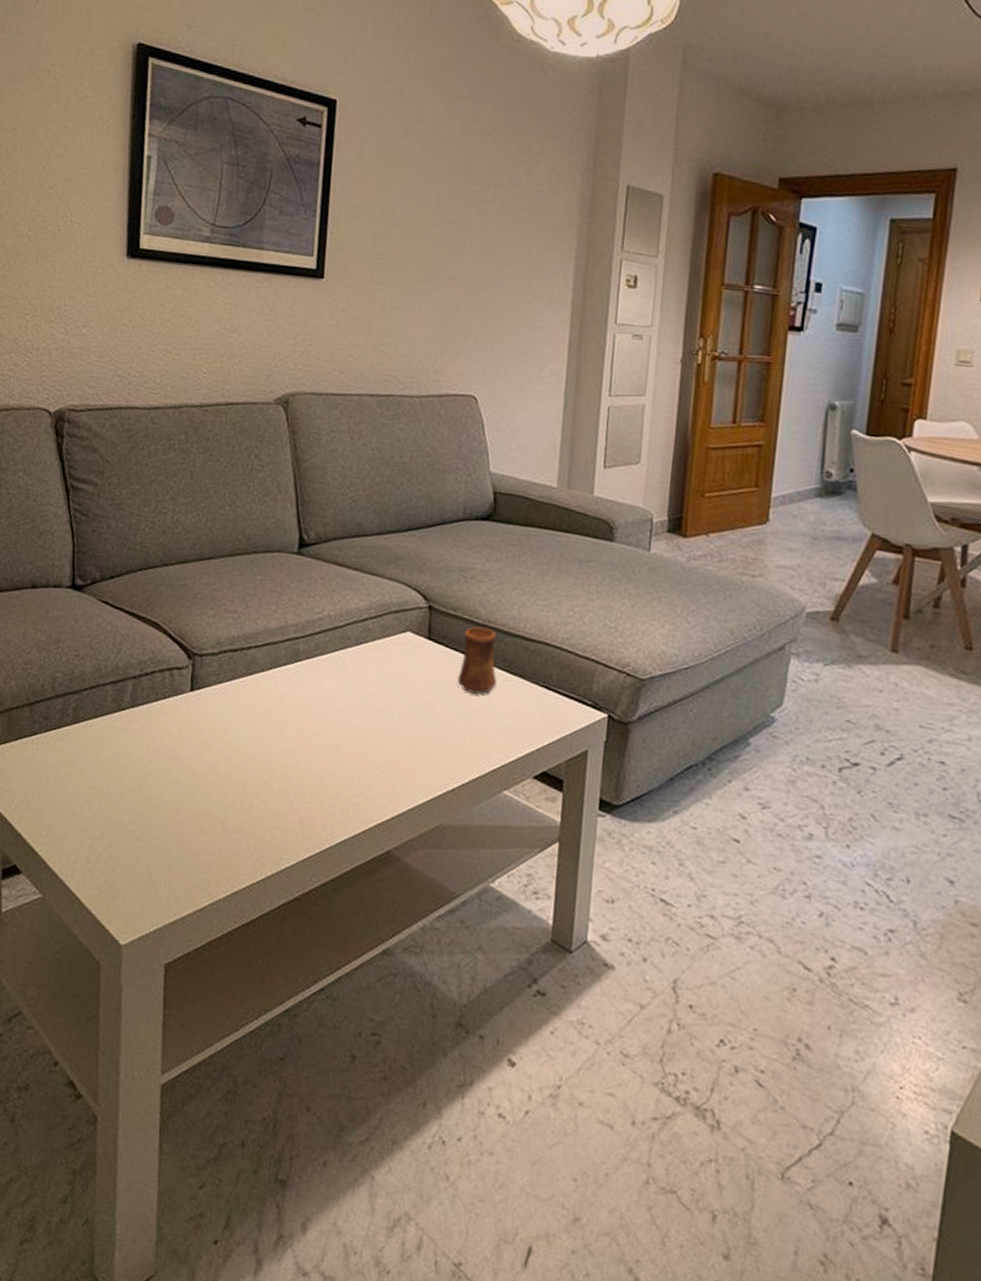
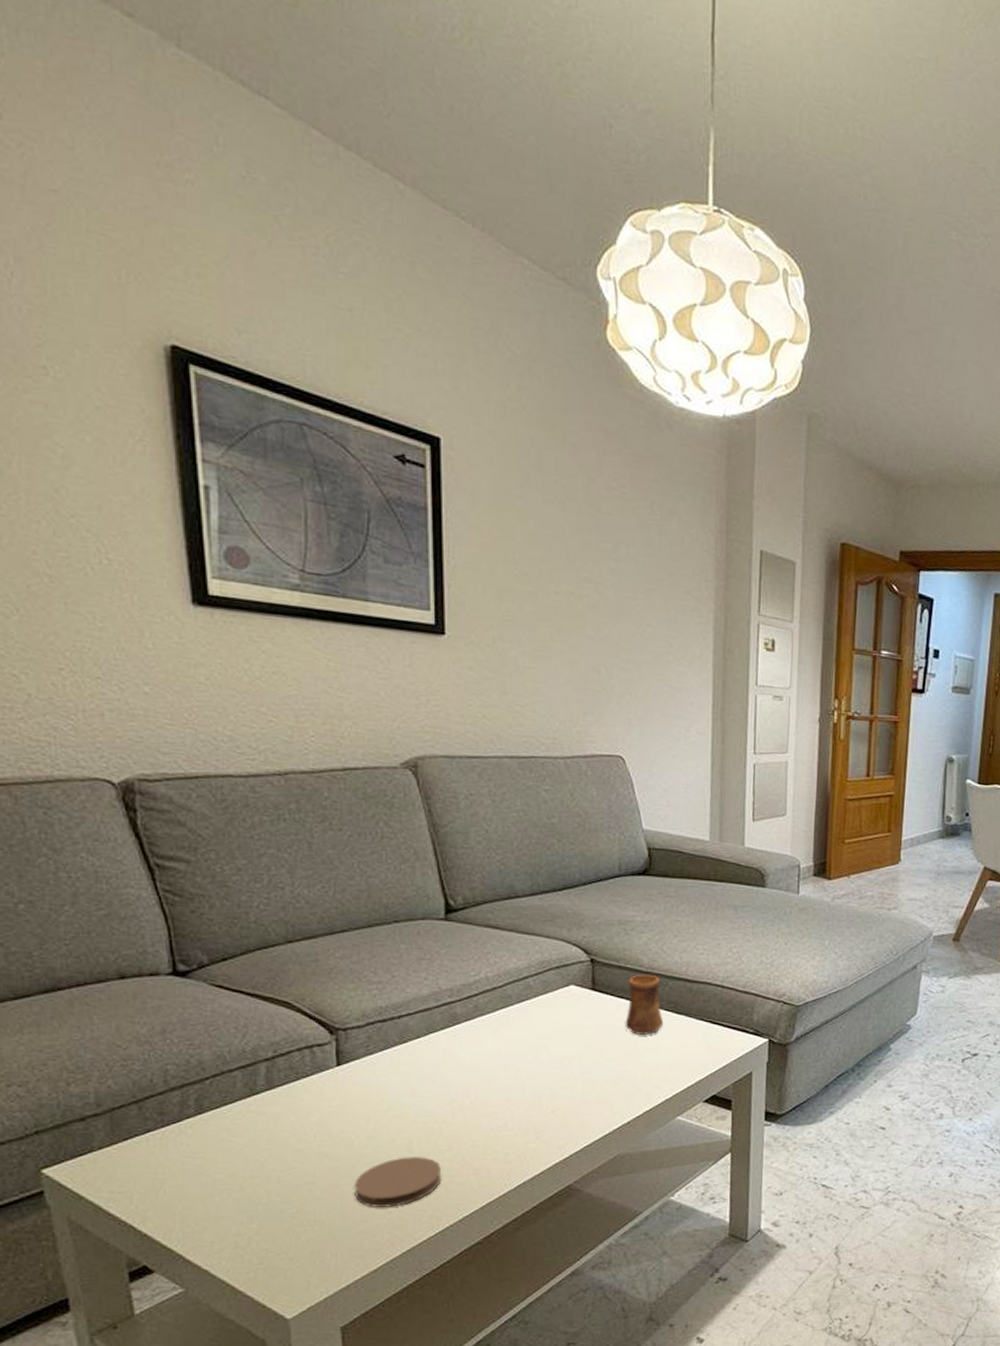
coaster: none [191,793,270,845] -> present [353,1157,442,1207]

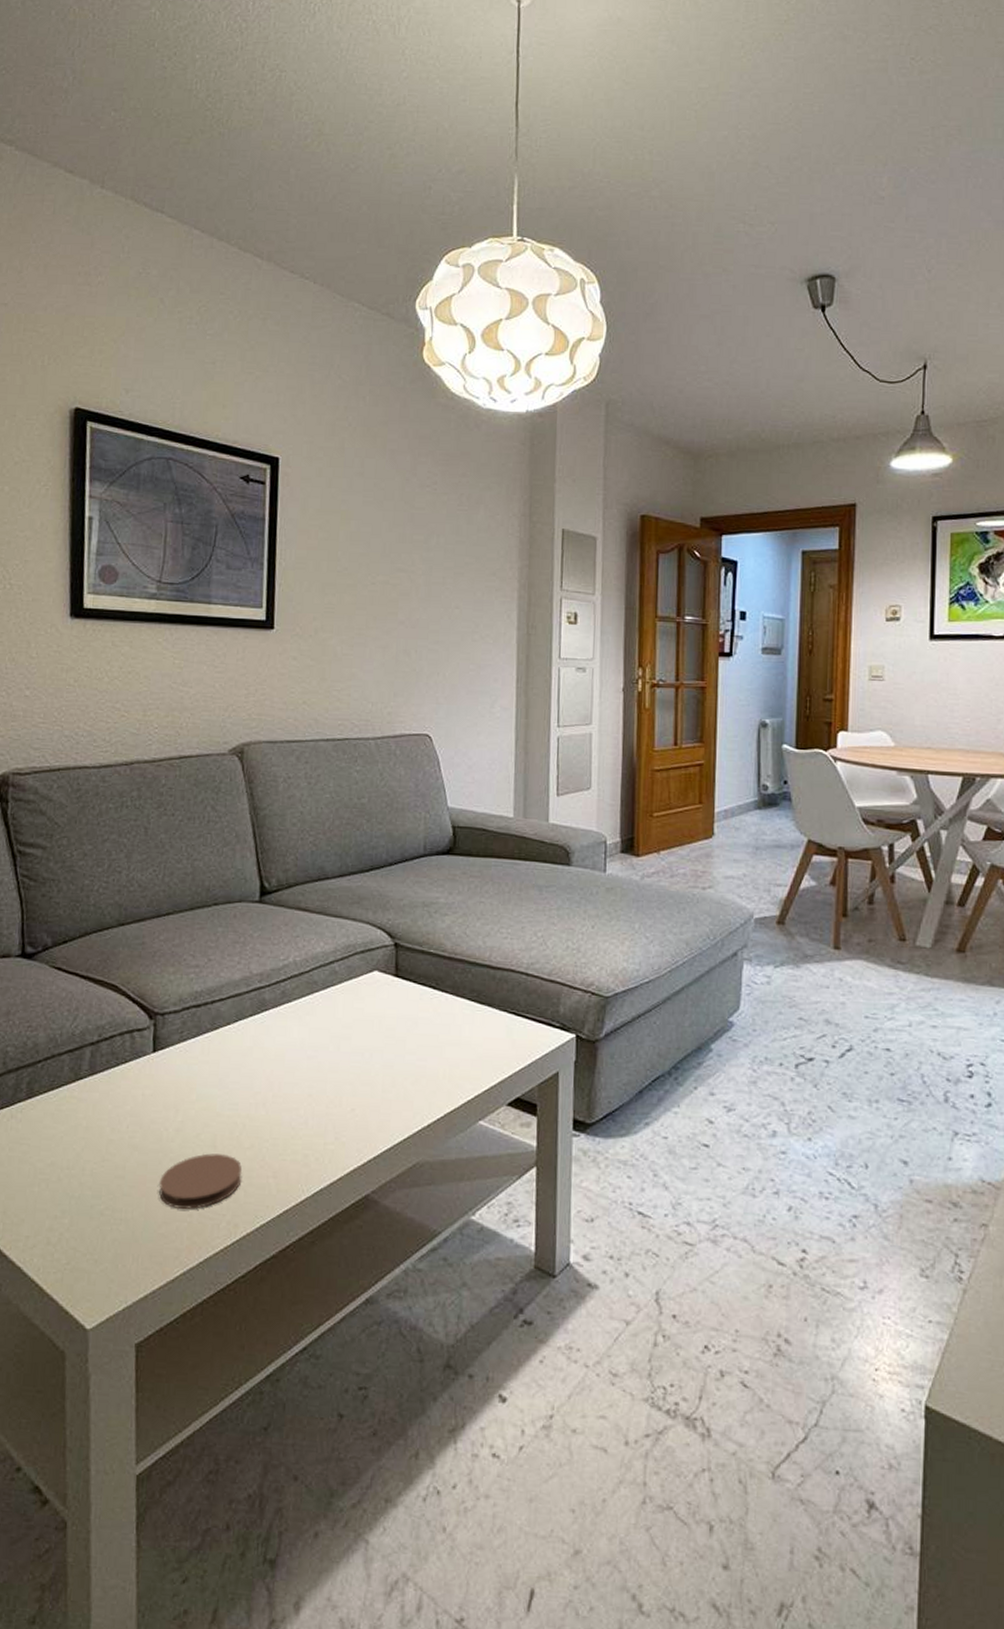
cup: present [625,974,664,1036] -> none [427,959,467,1028]

